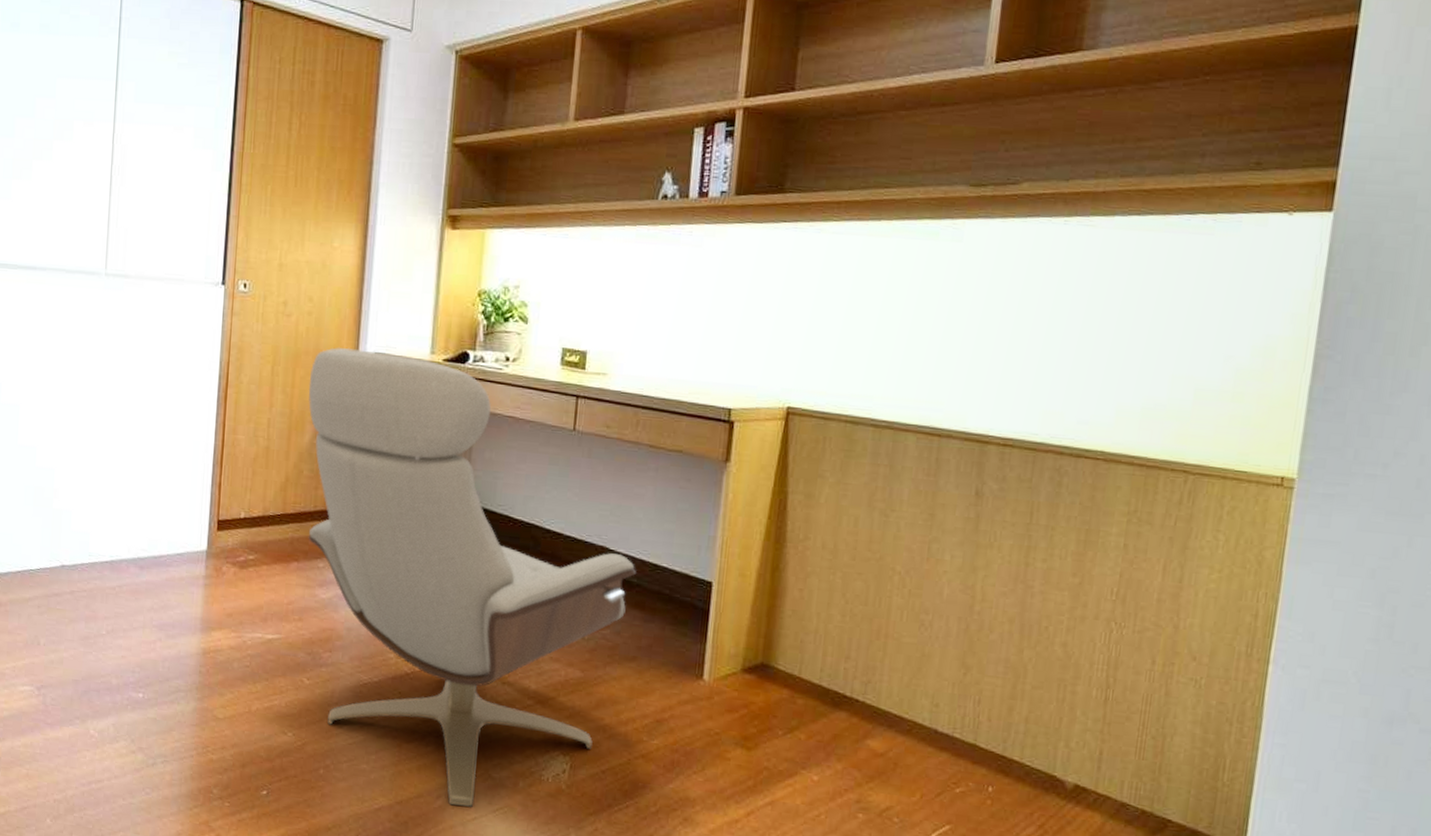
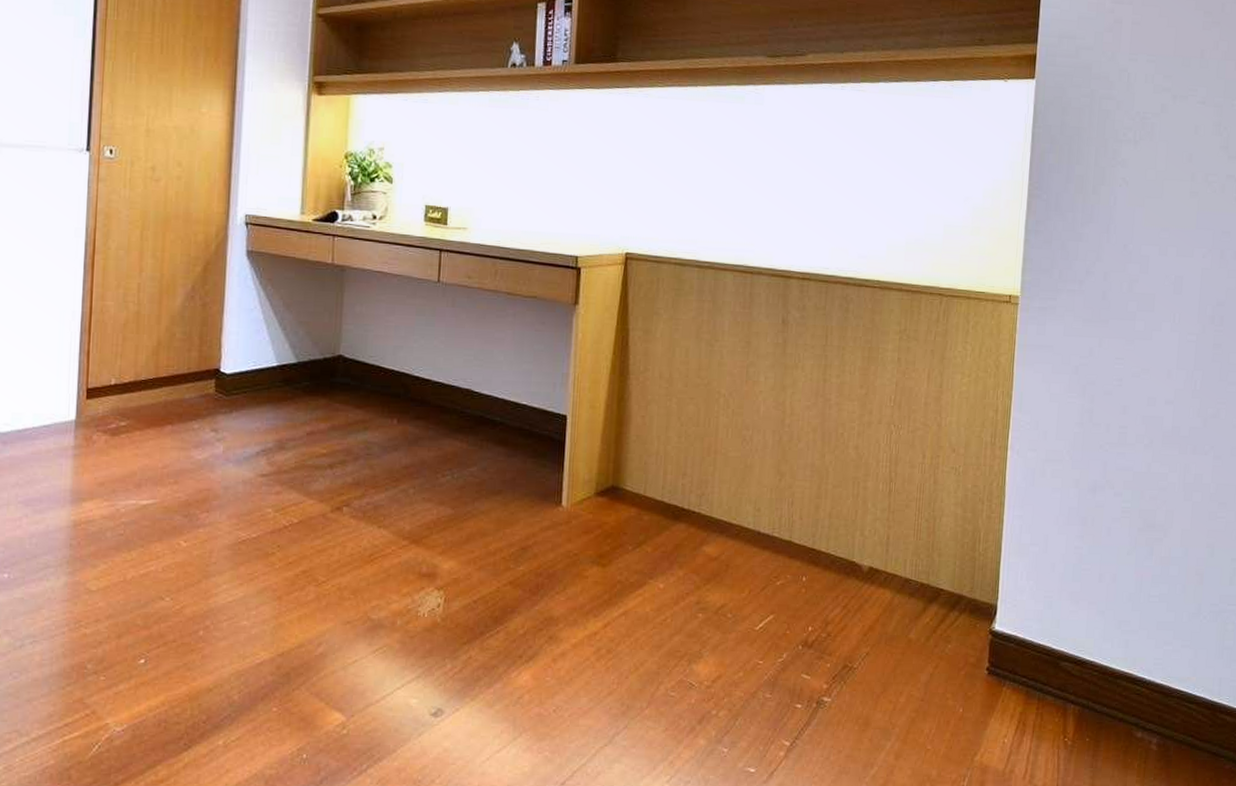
chair: present [308,347,637,807] -> none [179,210,500,651]

